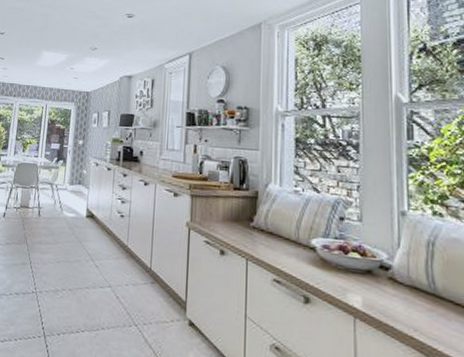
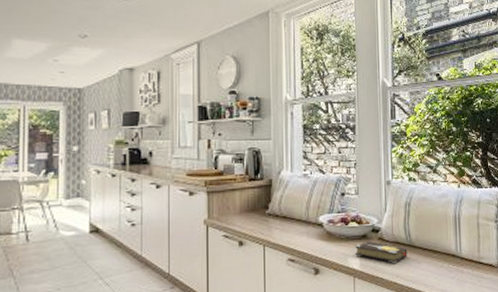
hardback book: none [356,278,431,313] -> present [355,241,407,263]

